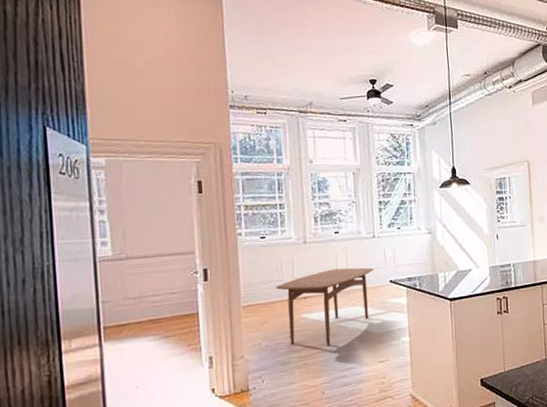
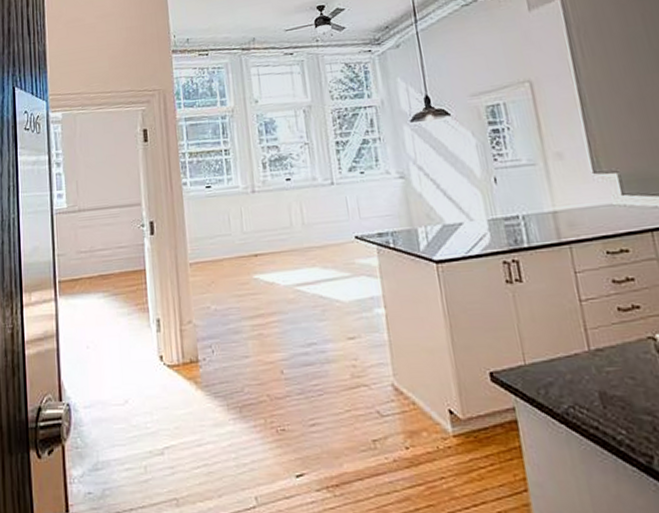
dining table: present [275,267,373,345] -> none [223,220,334,313]

